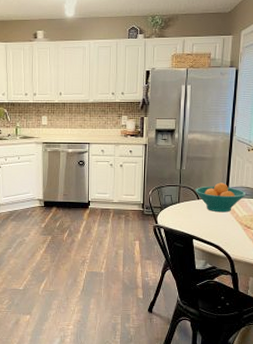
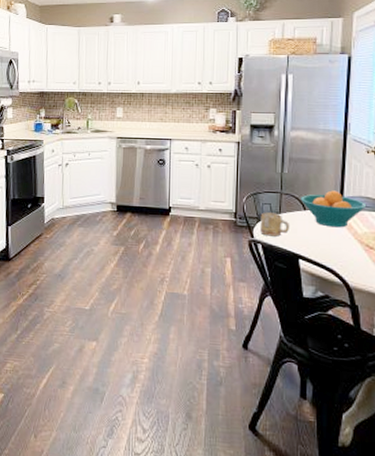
mug: none [163,202,187,222] -> present [260,212,290,237]

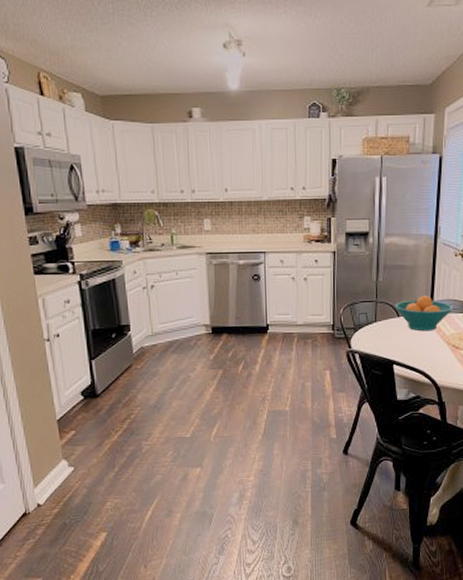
mug: present [260,212,290,237] -> none [357,322,385,345]

